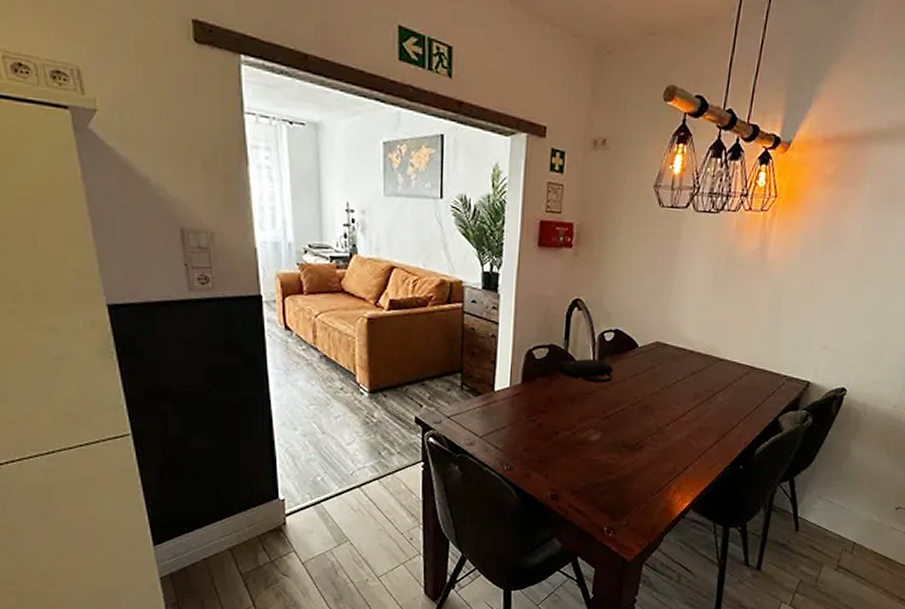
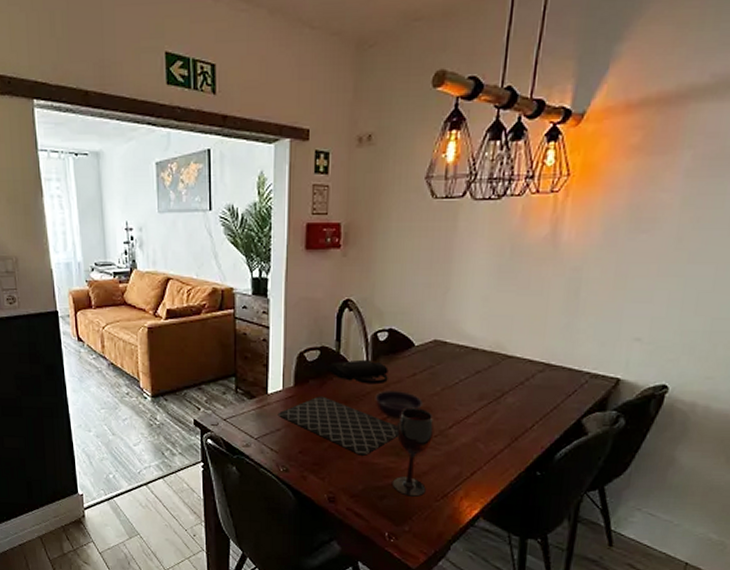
placemat: none [504,394,620,453] -> present [277,396,399,456]
bowl: none [599,389,643,418] -> present [375,391,422,420]
wine glass: none [612,406,653,492] -> present [391,407,435,497]

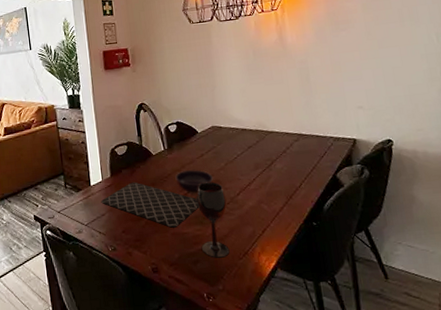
handbag: present [327,359,388,385] -> none [134,148,183,168]

